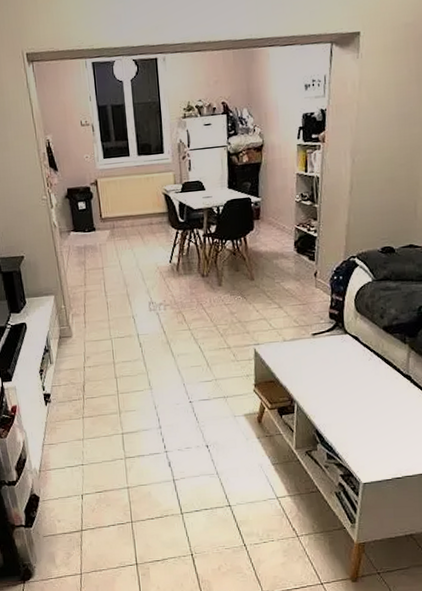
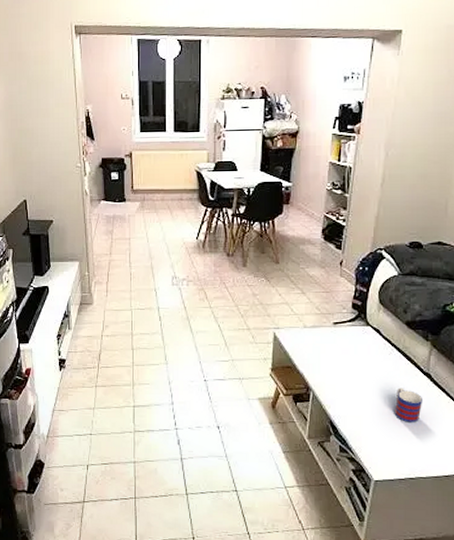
mug: none [377,391,405,425] -> present [394,387,424,423]

